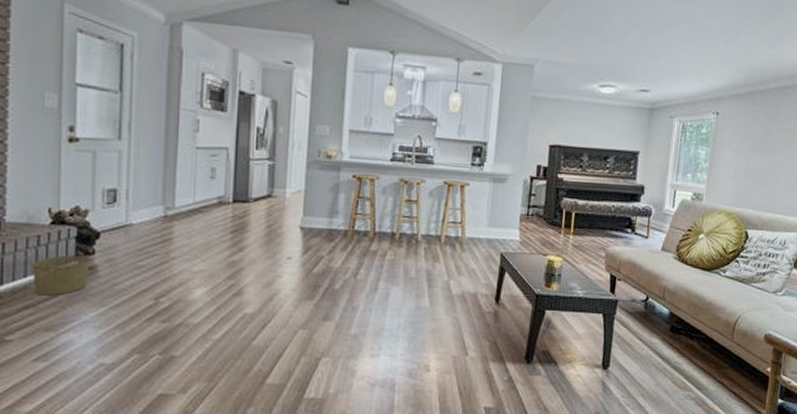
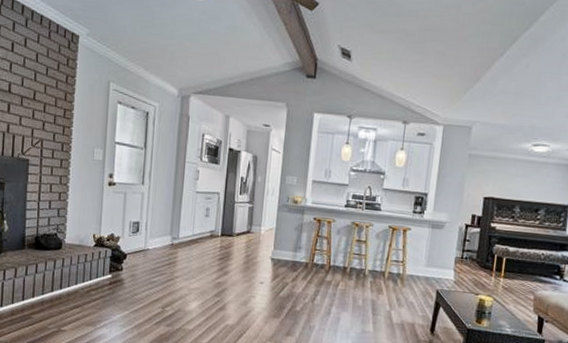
basket: present [31,251,91,296] -> none [80,267,120,300]

